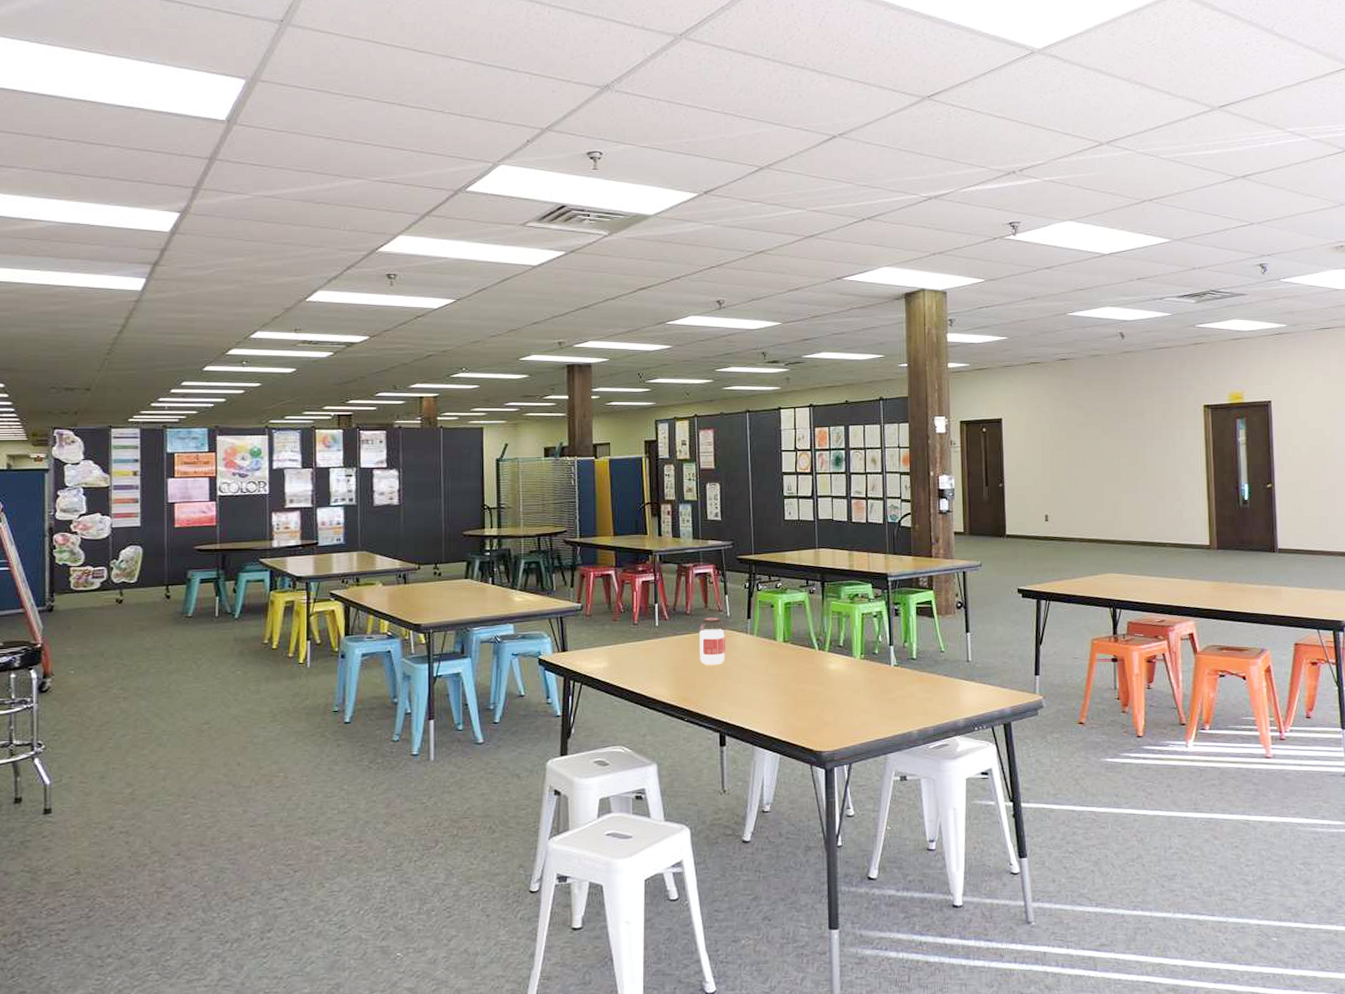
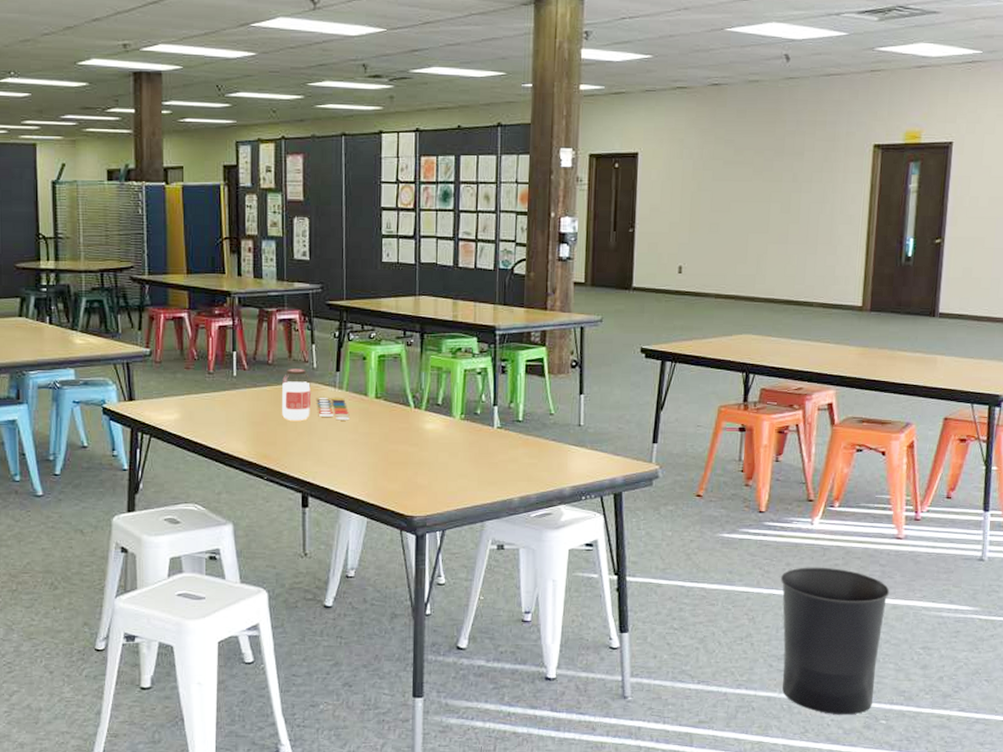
paint palette: none [730,642,762,664] -> present [316,397,351,421]
waste bin: none [1163,787,1266,934] -> present [780,567,890,715]

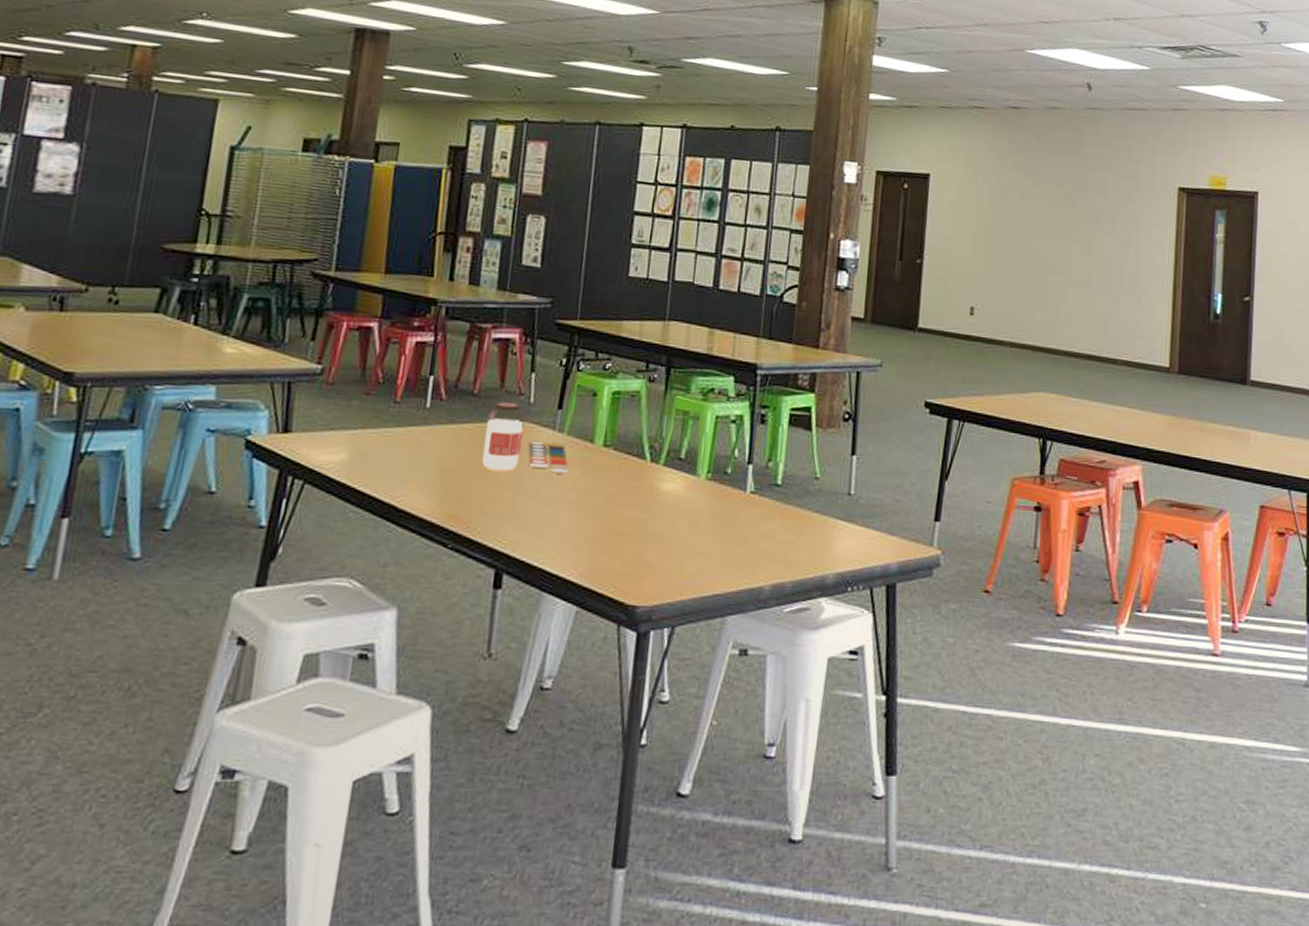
waste bin: present [780,567,890,715] -> none [1080,690,1207,896]

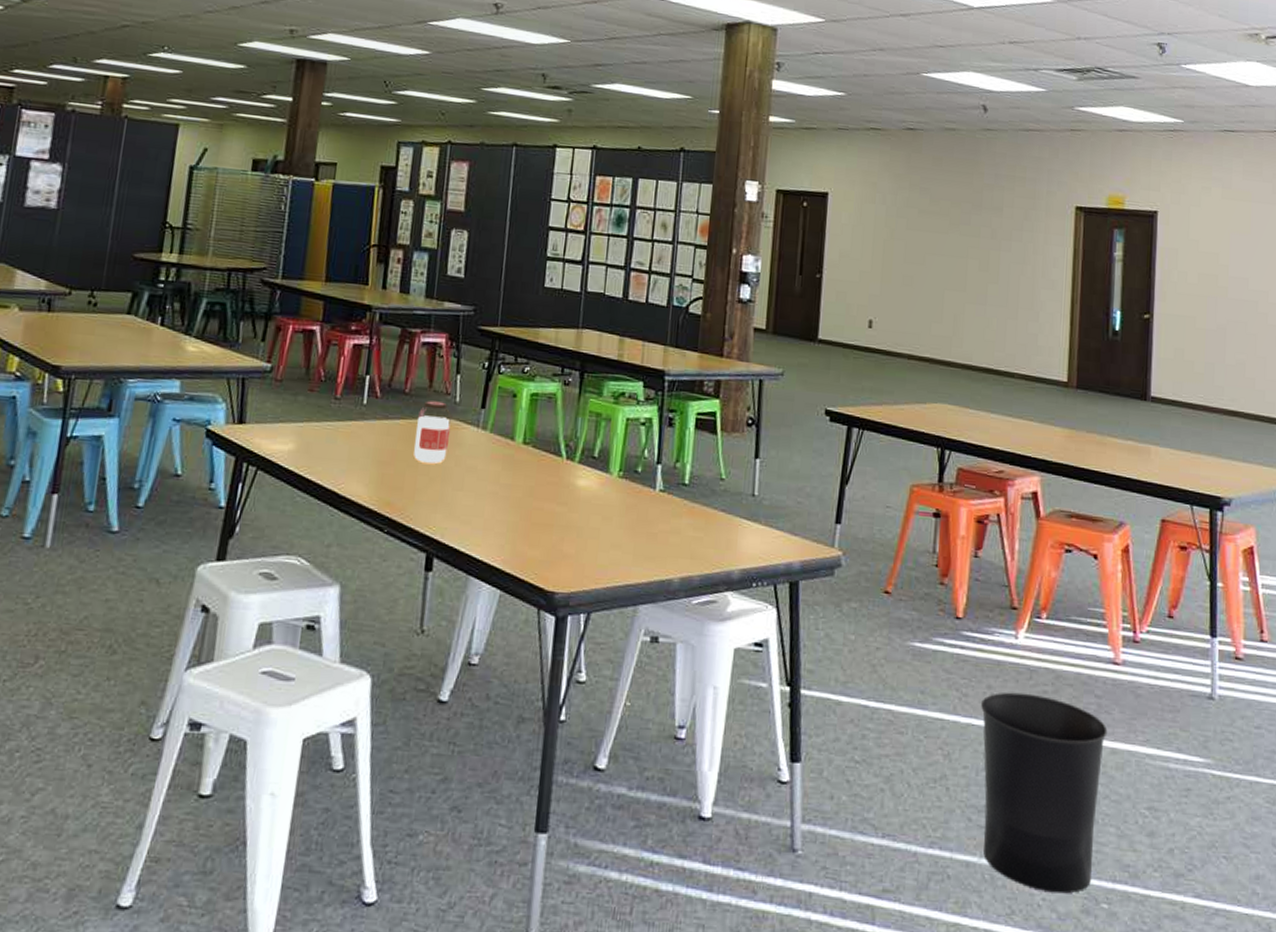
paint palette: present [528,440,570,474] -> none [454,437,493,468]
waste bin: none [1080,690,1207,896] -> present [980,692,1108,894]

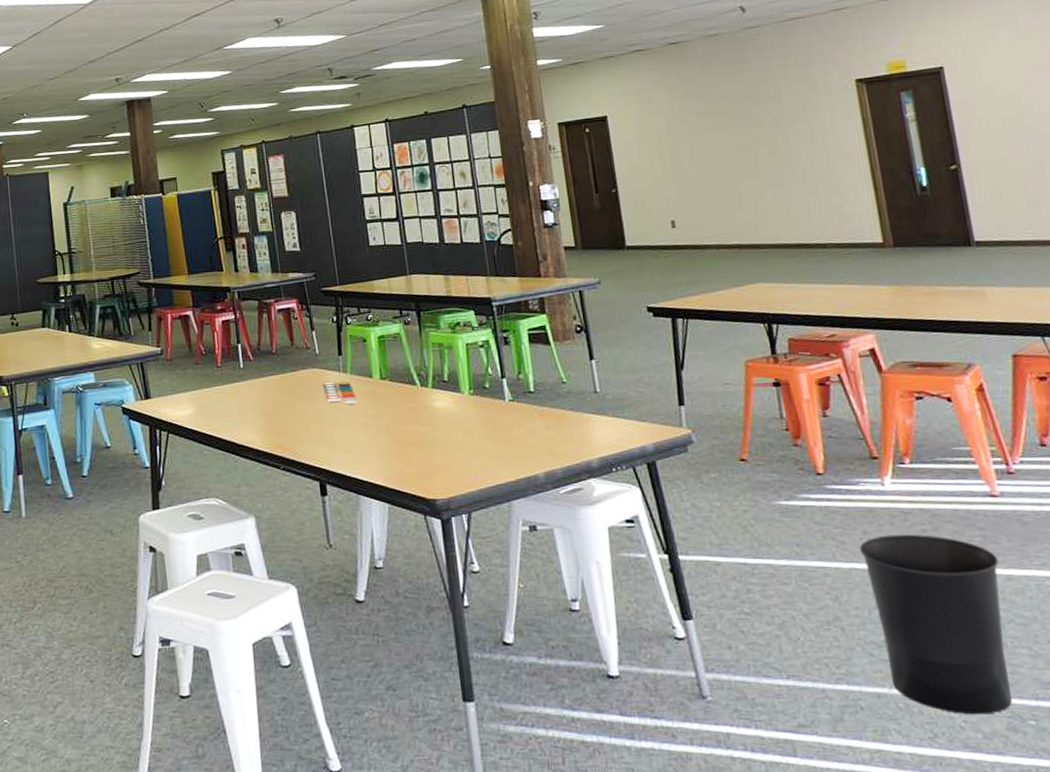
jar: present [414,400,452,464] -> none [287,355,318,408]
paint palette: none [454,437,493,468] -> present [322,380,359,405]

